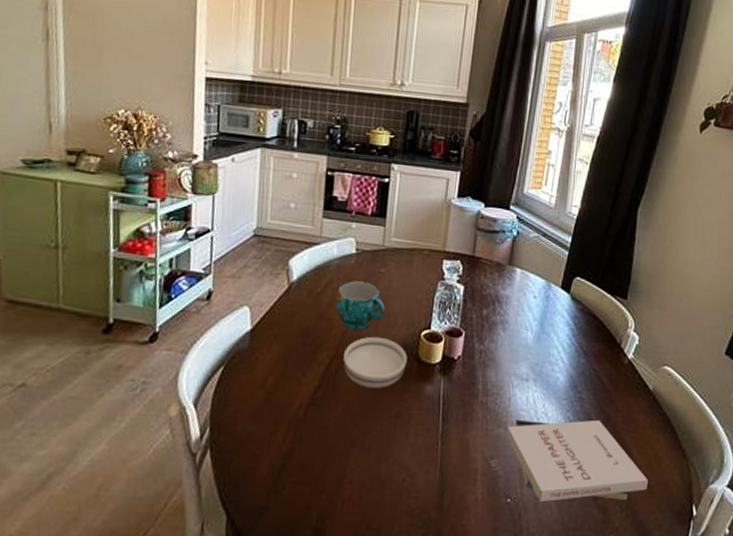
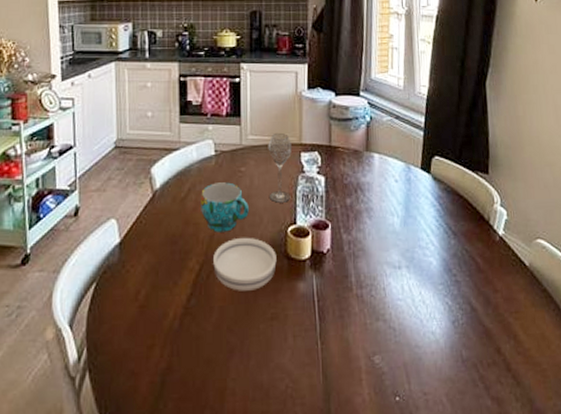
canister: present [190,159,220,196] -> none [50,78,78,113]
wineglass: none [407,238,435,307] -> present [268,133,292,203]
books: present [506,419,649,502] -> none [385,302,541,397]

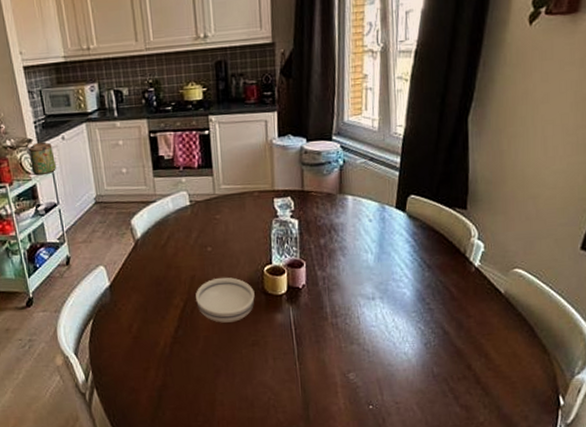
canister: none [50,78,78,113] -> present [28,142,56,175]
cup: present [201,182,250,232] -> none [179,229,227,274]
wineglass: present [268,133,292,203] -> none [240,181,266,246]

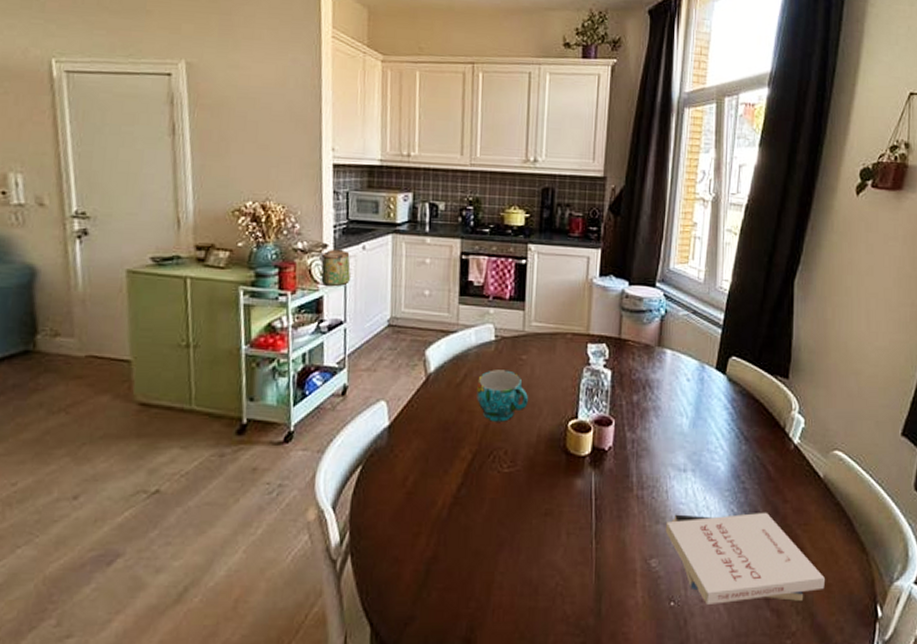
cup: none [179,229,227,274] -> present [477,370,529,422]
bowl: present [195,277,255,324] -> none [487,428,555,486]
books: none [359,327,510,406] -> present [665,512,826,605]

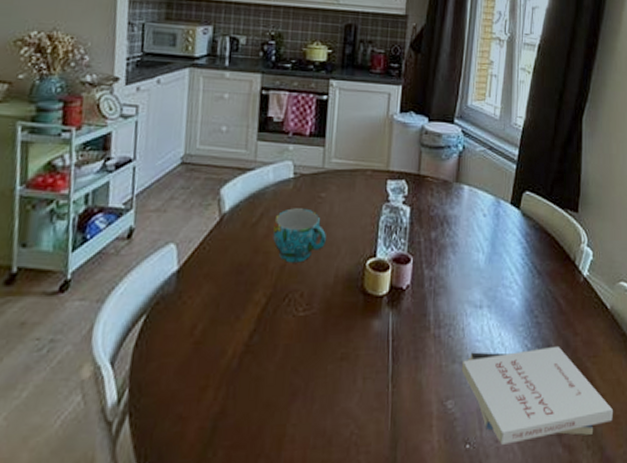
canister: present [321,249,351,286] -> none [110,82,143,122]

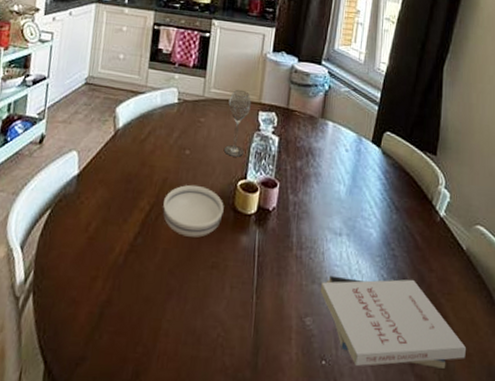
cup: present [273,208,327,263] -> none [158,129,204,178]
bowl: none [281,269,352,330] -> present [163,184,224,238]
wineglass: none [350,158,378,233] -> present [224,90,251,157]

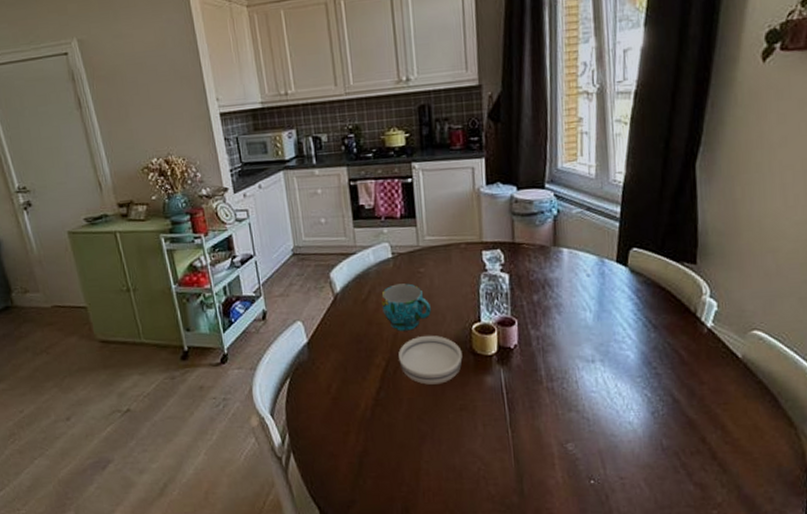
cup: none [158,129,204,178] -> present [381,283,432,331]
wineglass: present [224,90,251,157] -> none [446,232,474,302]
books: present [320,275,467,369] -> none [578,394,751,481]

